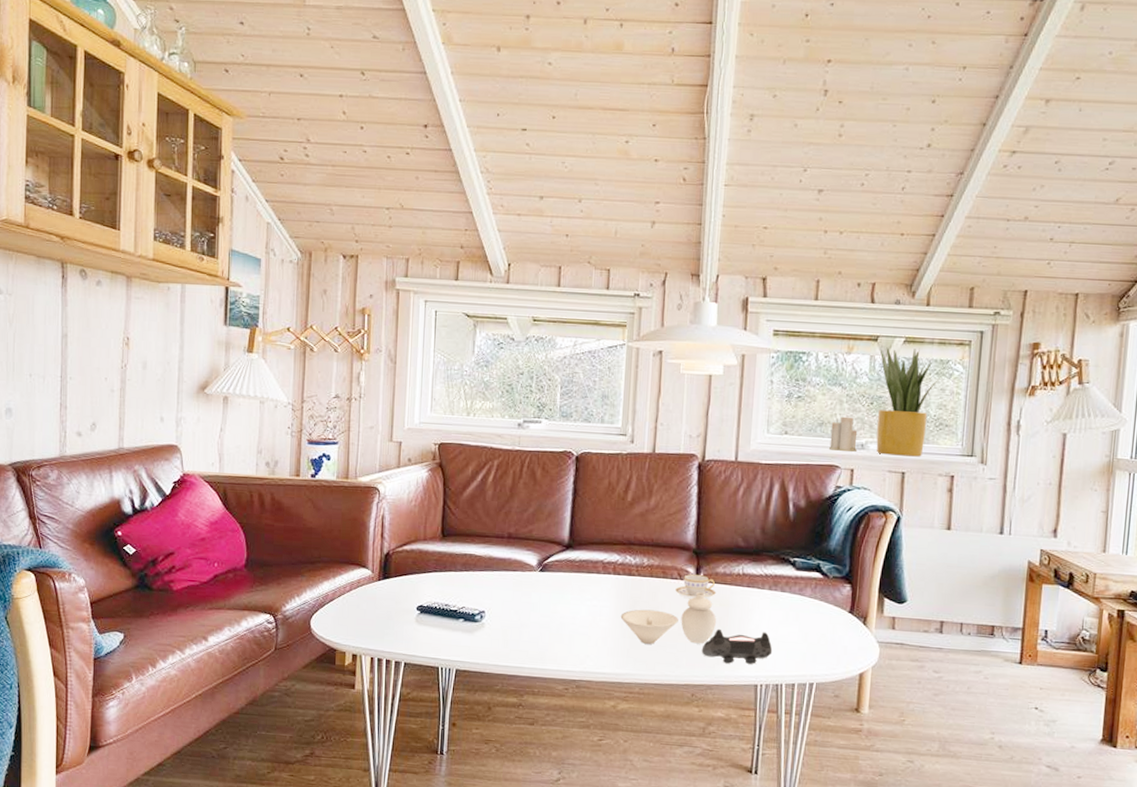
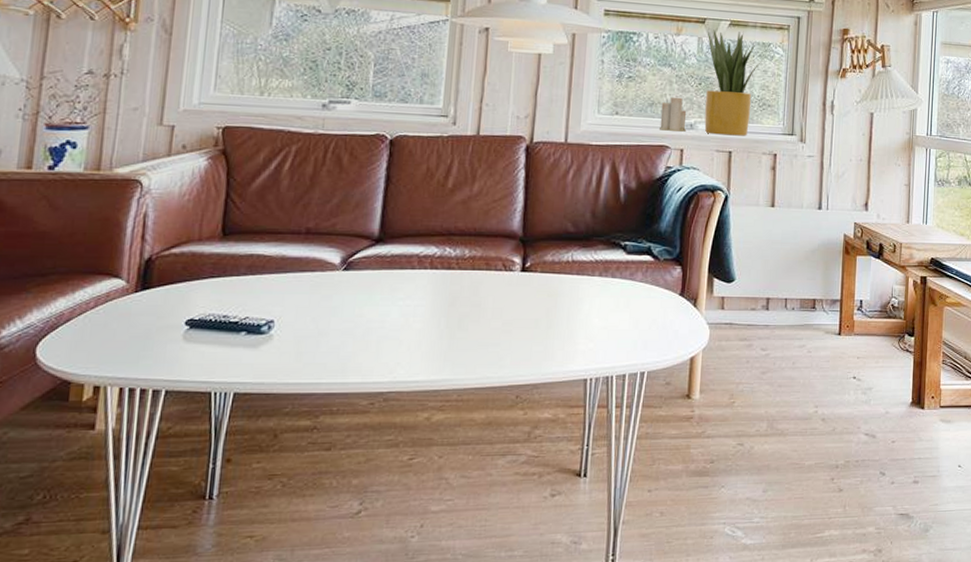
decorative bowl: present [620,592,717,644] -> none [437,283,545,344]
teacup: present [675,574,717,600] -> none [499,265,544,293]
control: present [701,628,773,664] -> none [527,321,603,359]

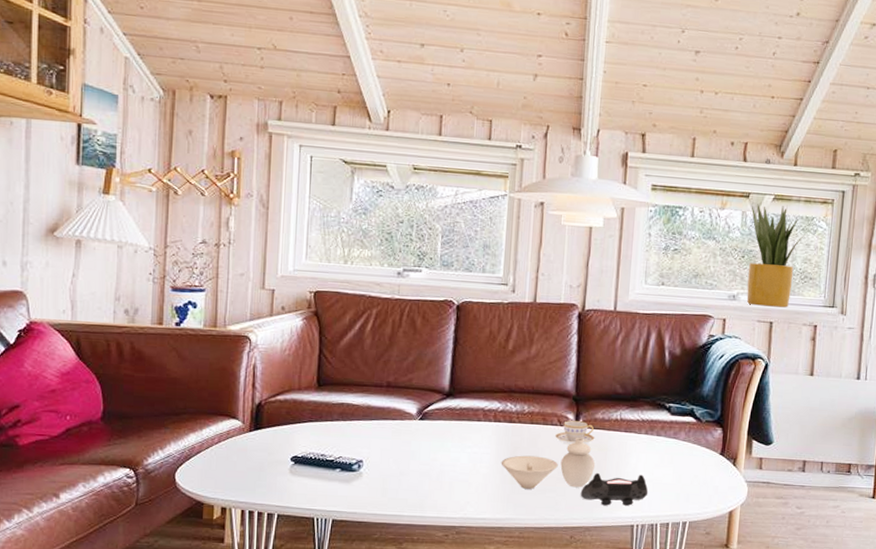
decorative bowl: none [437,283,545,344] -> present [501,438,596,489]
teacup: none [499,265,544,293] -> present [555,421,595,446]
control: none [527,321,603,359] -> present [580,472,649,506]
candle: present [660,96,687,133] -> none [703,268,730,303]

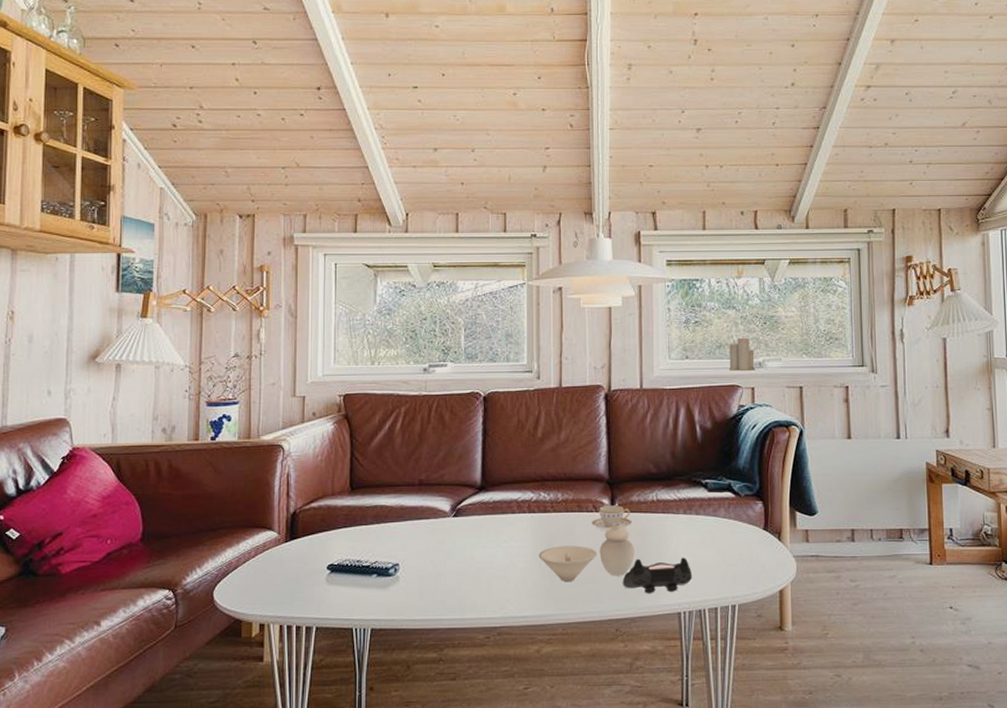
candle: none [703,268,730,303] -> present [729,336,756,372]
planter: present [746,204,805,308] -> none [768,269,825,371]

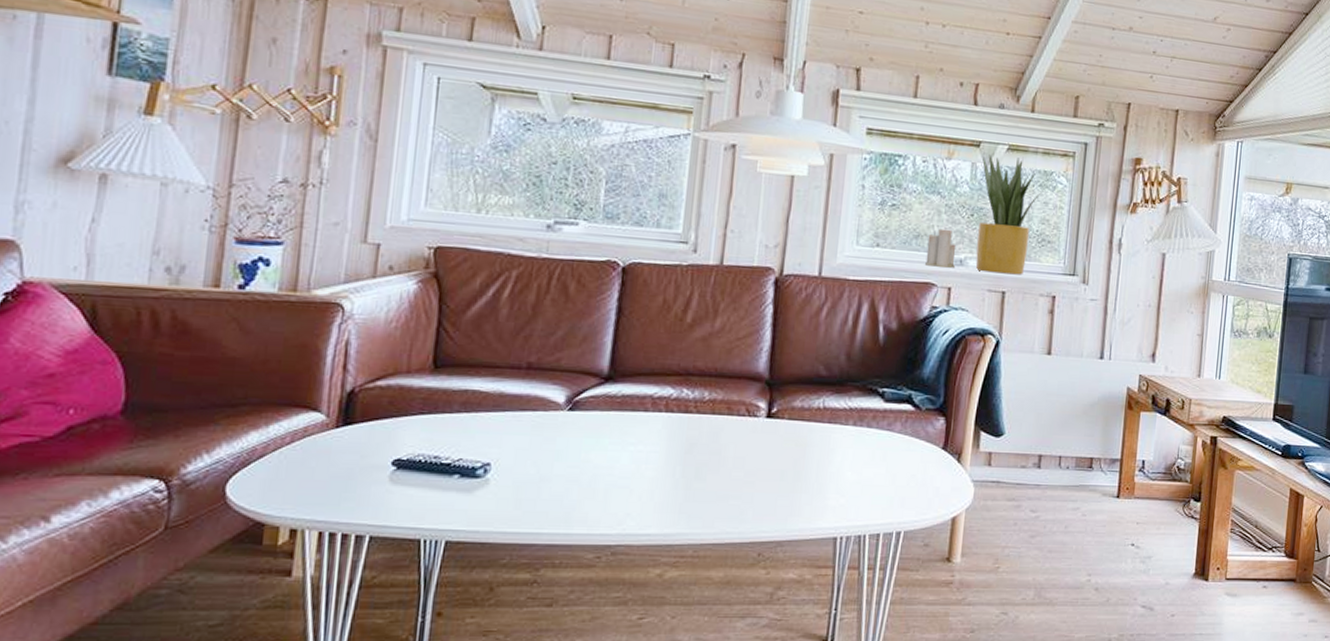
decorative bowl: present [538,523,635,581] -> none [672,431,792,496]
teacup: present [592,505,633,532] -> none [742,410,792,441]
control: present [622,557,693,594] -> none [771,473,856,514]
planter: none [768,269,825,371] -> present [975,154,1043,275]

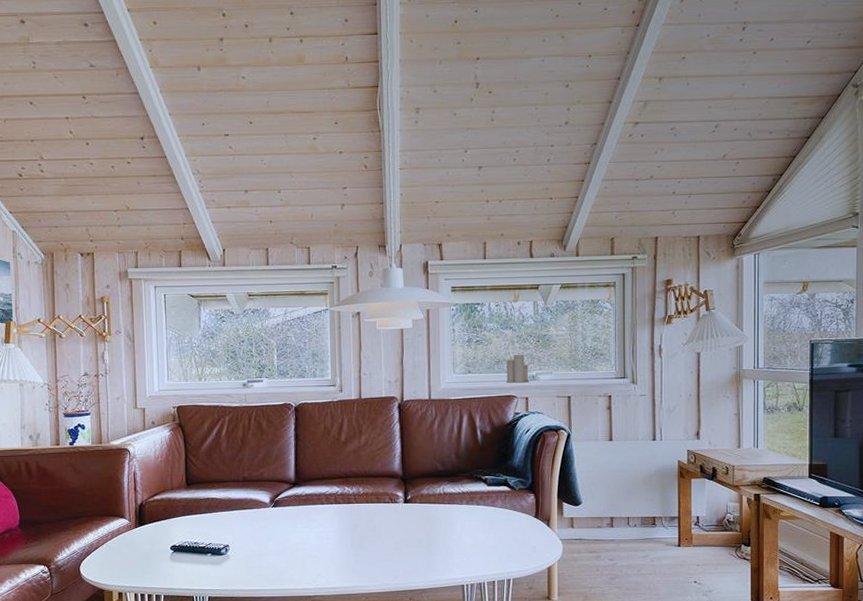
planter: present [975,154,1043,275] -> none [542,293,593,383]

